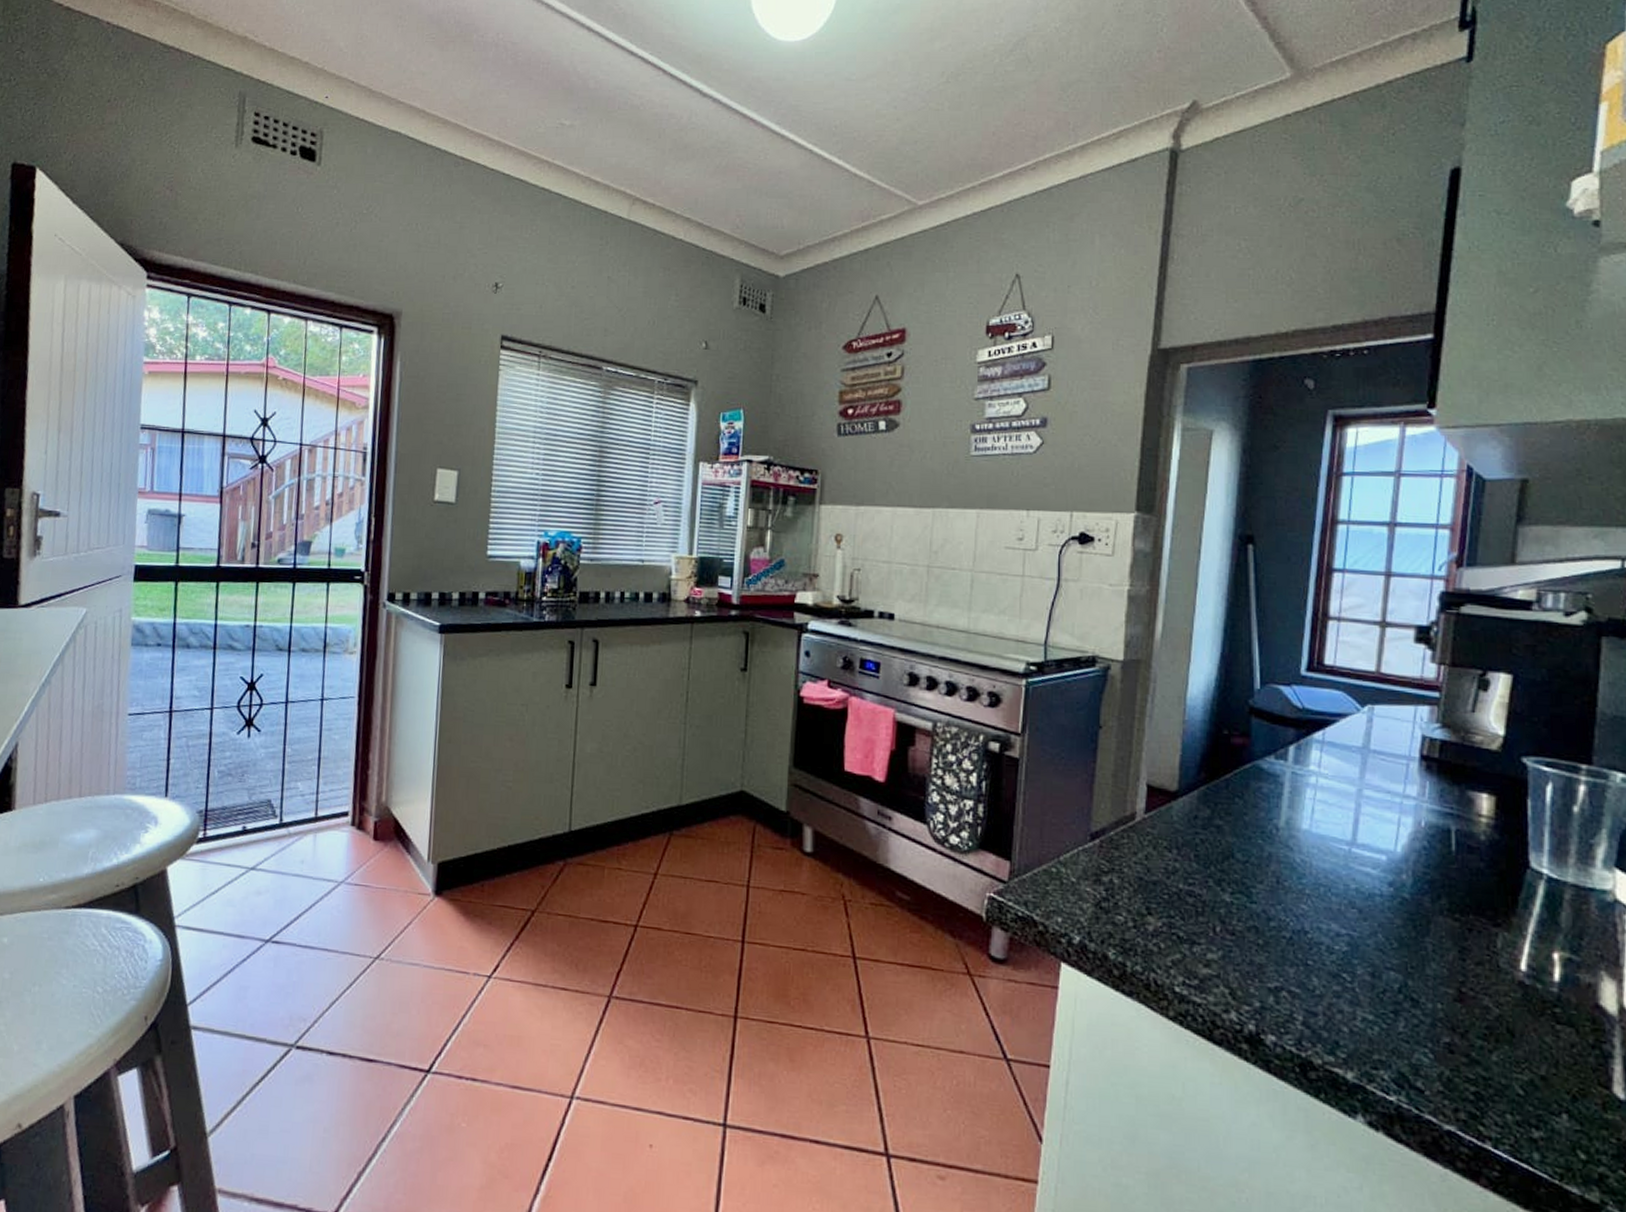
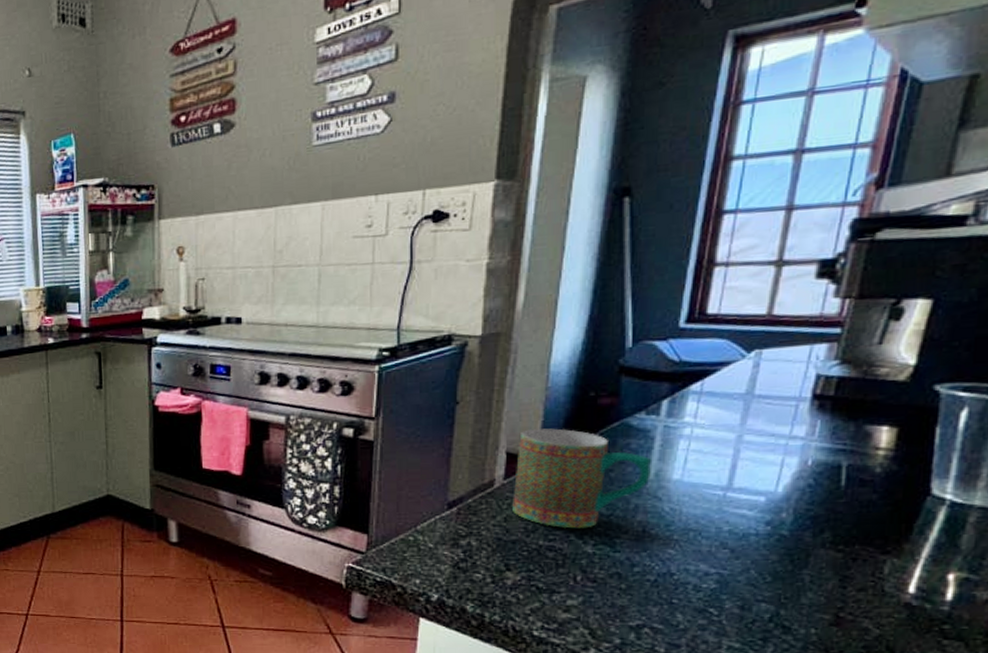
mug: none [1153,762,1282,874] -> present [512,428,651,529]

